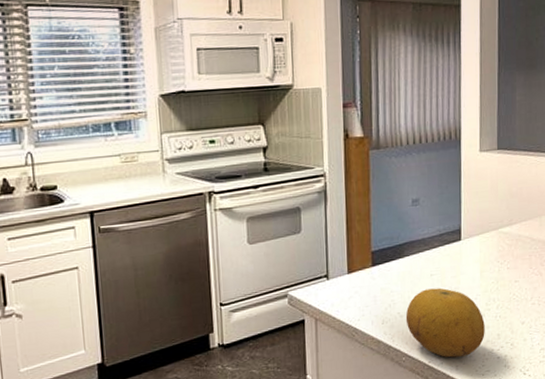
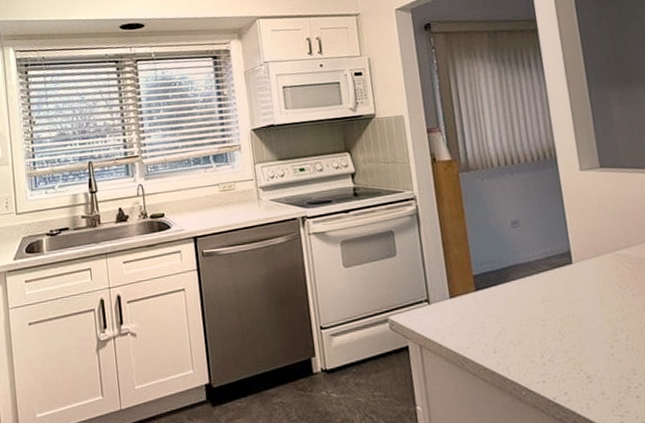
fruit: present [405,287,485,358] -> none [520,315,617,394]

